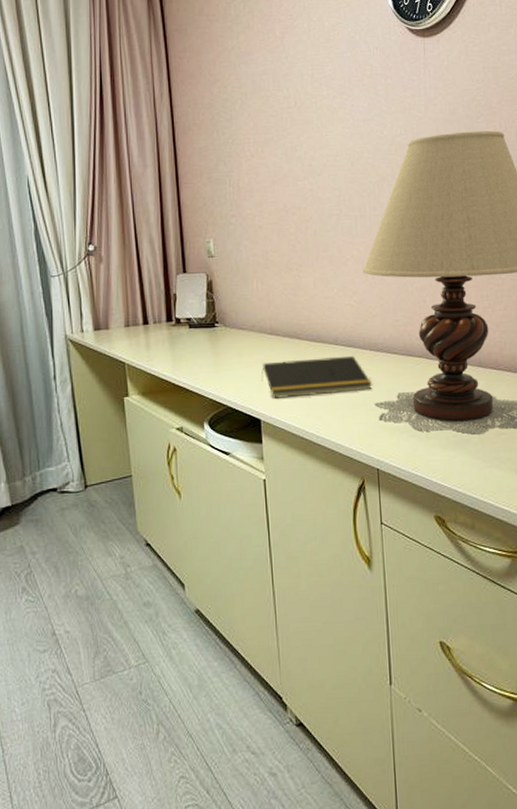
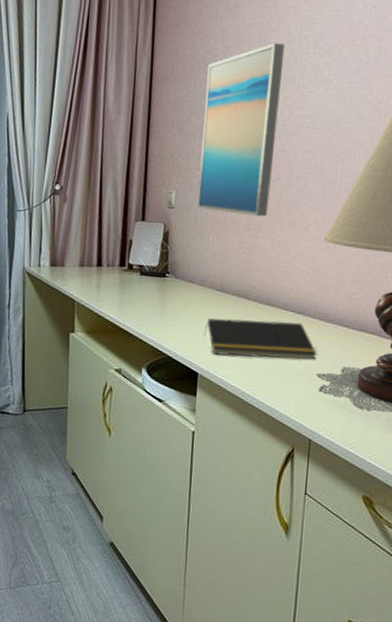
wall art: none [228,87,306,257] -> present [198,43,285,217]

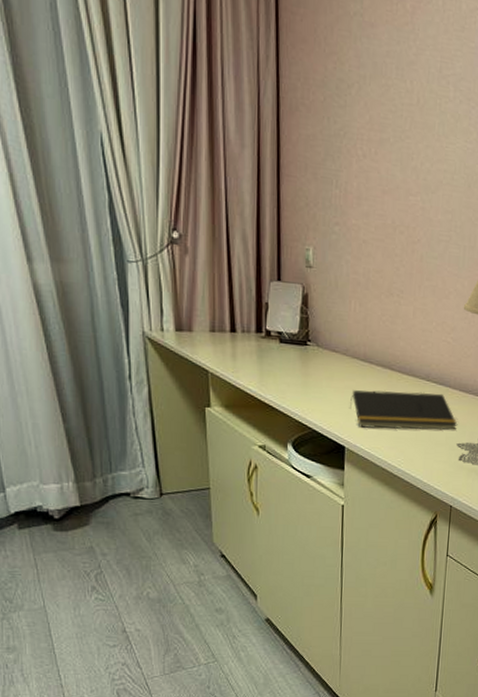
wall art: present [198,43,285,217] -> none [338,79,425,282]

